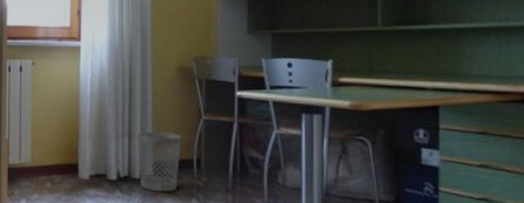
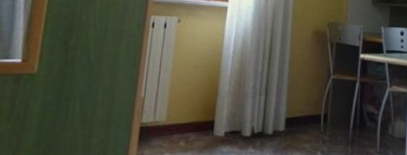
wastebasket: present [138,131,182,192] -> none [272,89,313,146]

